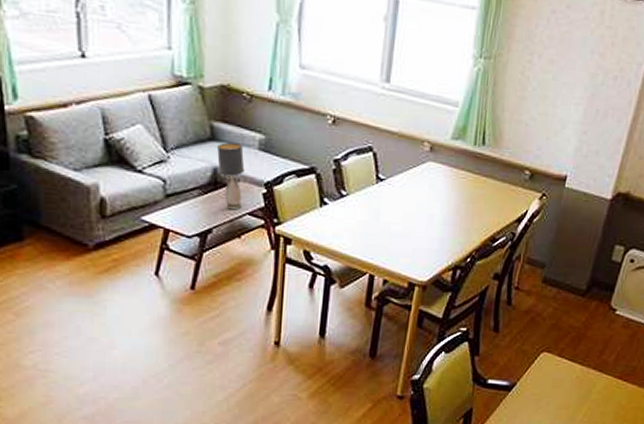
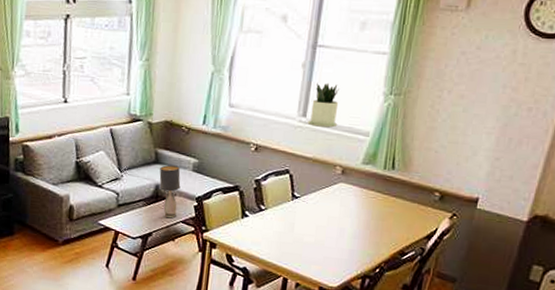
planter: none [391,41,426,96] -> present [307,82,339,128]

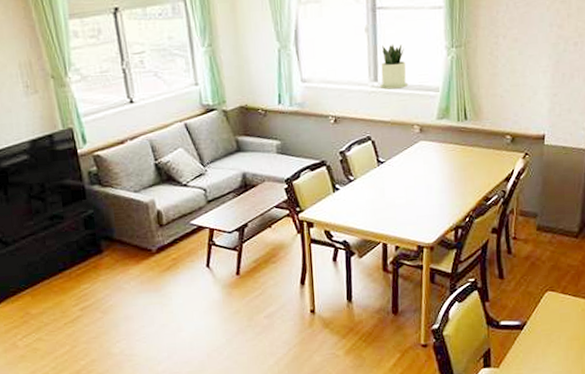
table lamp: present [159,164,181,219] -> none [244,150,269,206]

